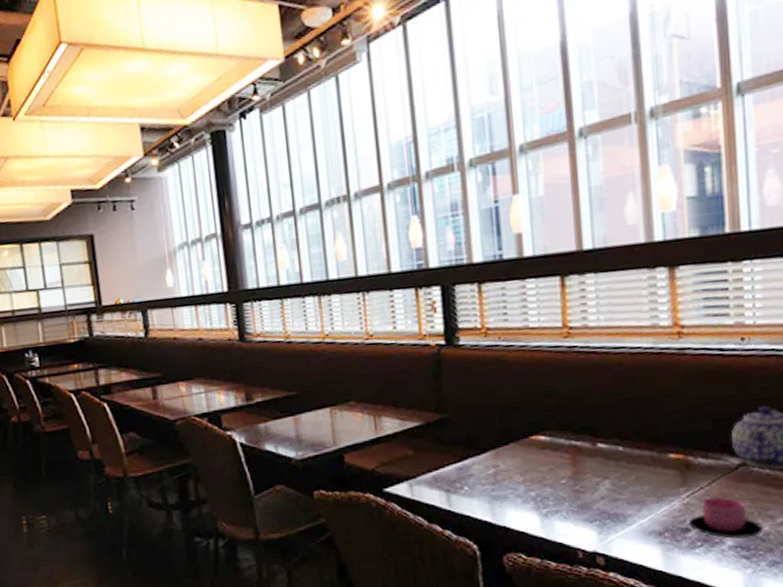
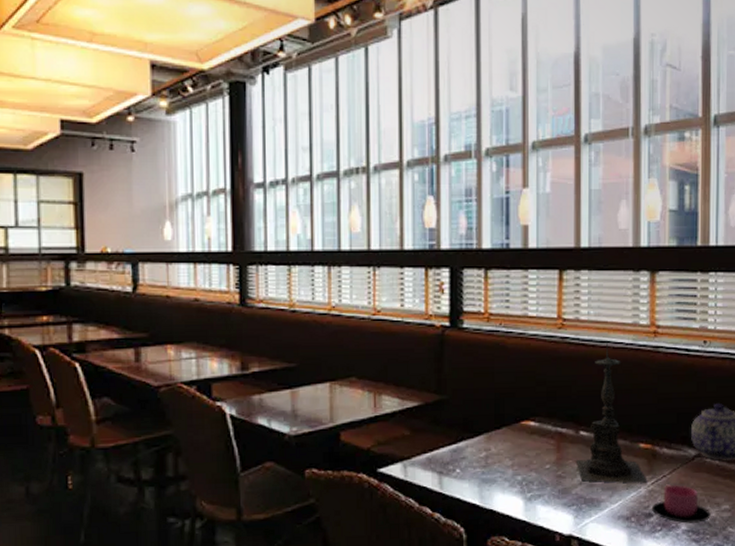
candle holder: none [594,347,682,497] -> present [575,341,648,483]

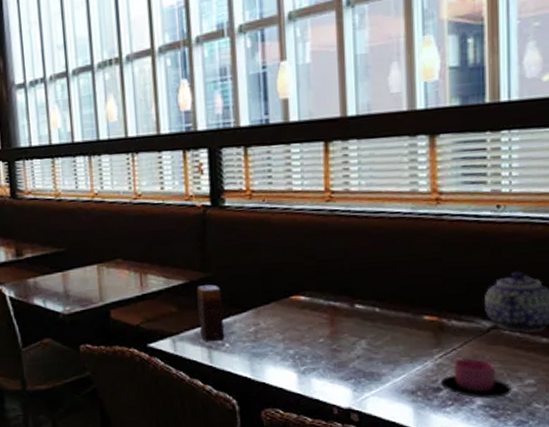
candle: none [431,408,456,467] -> present [197,285,225,342]
candle holder: present [575,341,648,483] -> none [351,212,435,357]

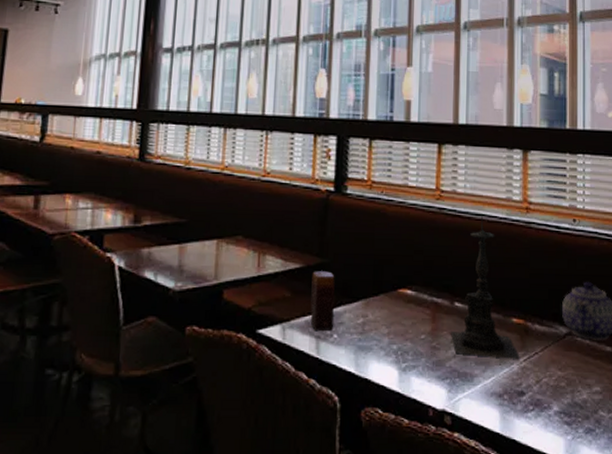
candle holder: none [351,212,435,357] -> present [450,214,520,359]
cup: present [441,357,511,398] -> none [525,362,582,404]

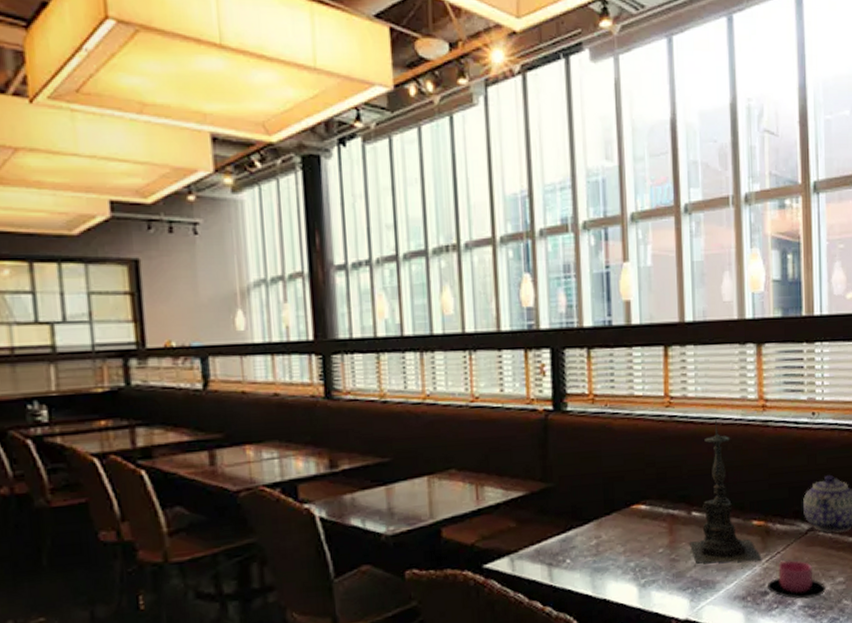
candle: present [310,271,335,332] -> none [537,496,566,559]
cup: none [525,362,582,404] -> present [768,560,826,599]

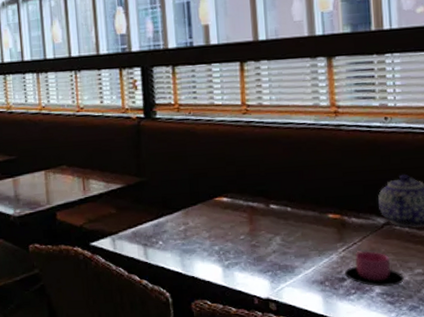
candle holder: present [689,418,762,564] -> none [268,123,339,251]

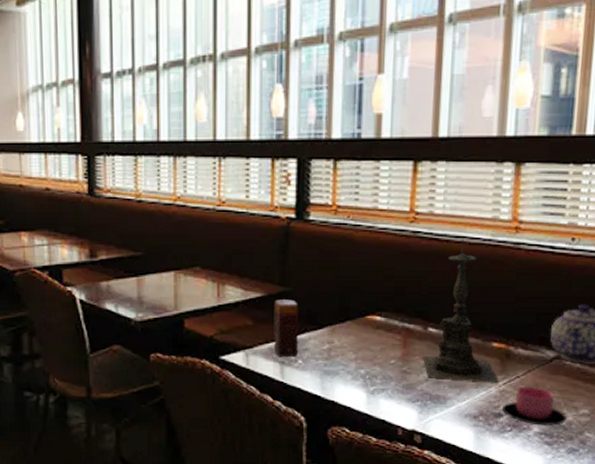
candle: none [133,188,159,240] -> present [273,299,299,358]
candle holder: none [268,123,339,251] -> present [422,236,499,383]

